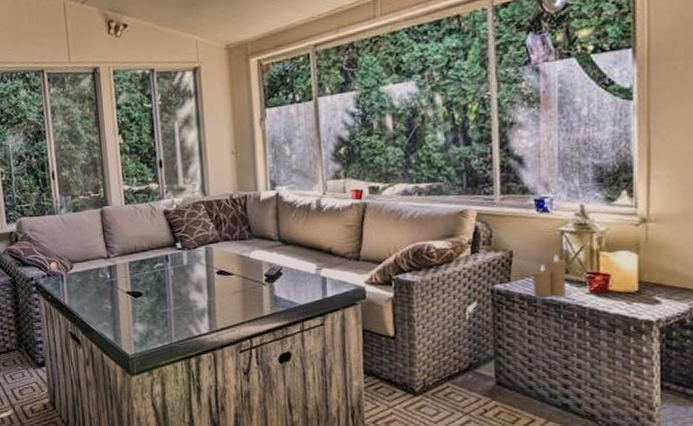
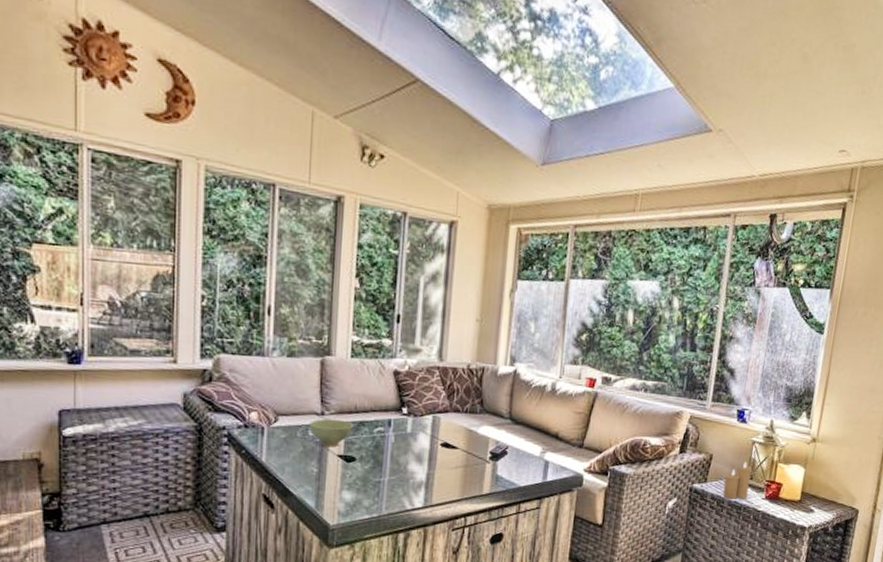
bowl: none [99,260,136,286] -> present [309,418,353,447]

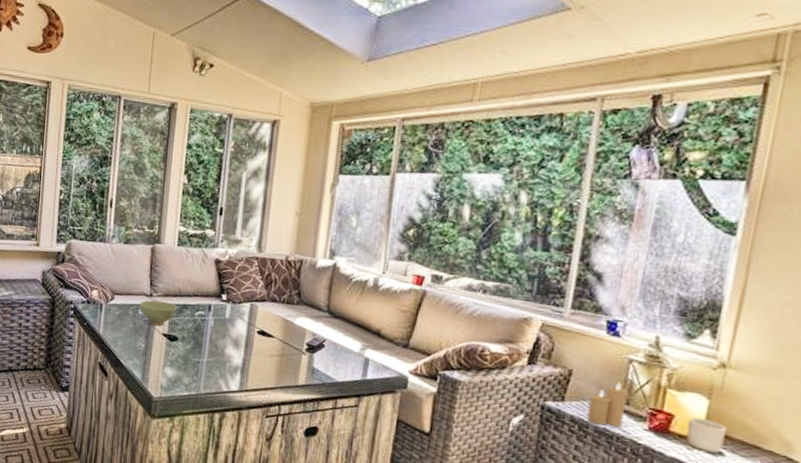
mug: none [790,483,816,511] -> present [686,417,728,453]

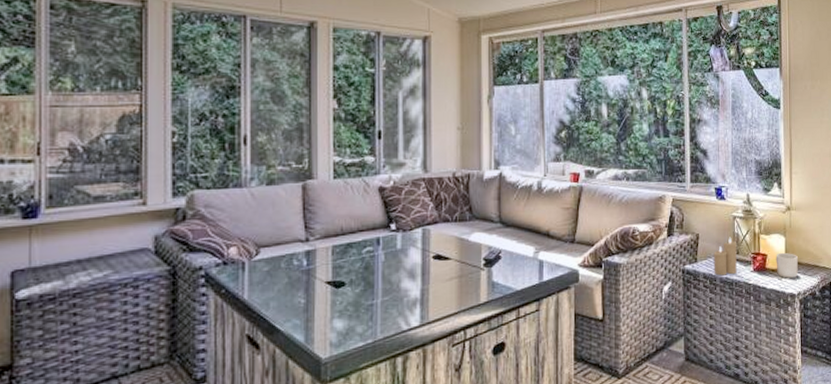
bowl: present [139,300,177,326] -> none [293,244,340,275]

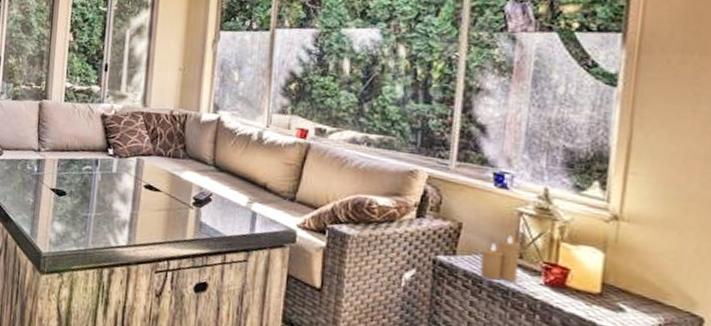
mug: present [776,252,799,278] -> none [584,271,626,309]

